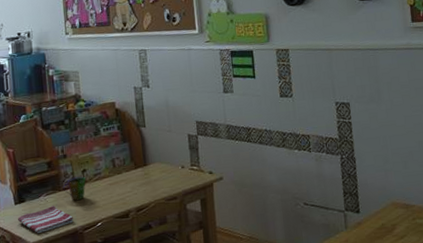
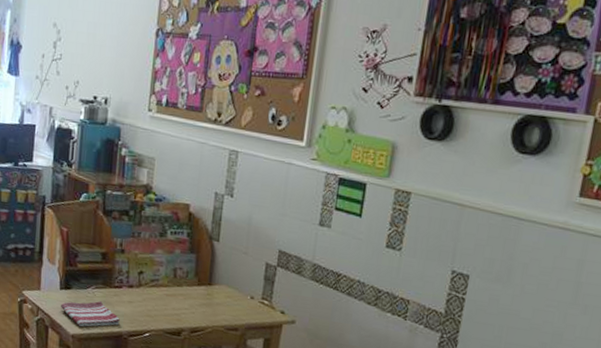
cup: present [63,176,86,201] -> none [114,277,141,304]

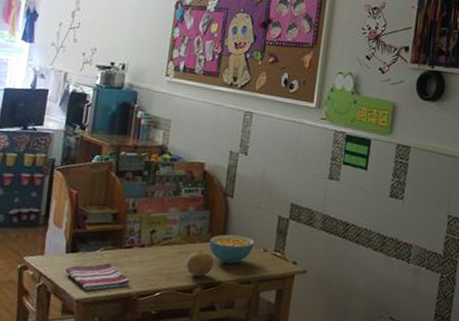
fruit: none [174,293,201,321] -> present [186,250,214,277]
cereal bowl: none [196,279,241,310] -> present [209,234,255,264]

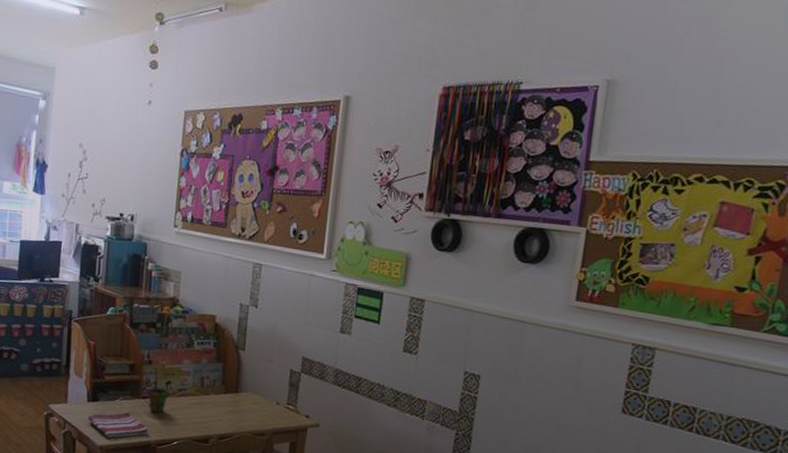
cup: none [124,236,153,263] -> present [142,387,169,413]
fruit: present [186,250,214,277] -> none [201,401,228,428]
cereal bowl: present [209,234,255,264] -> none [223,387,267,416]

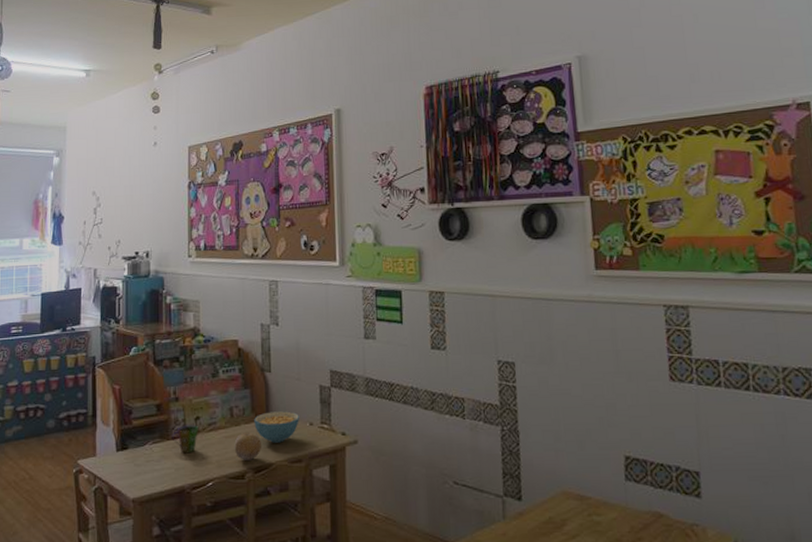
dish towel: present [88,412,148,438] -> none [119,457,181,489]
fruit: none [201,401,228,428] -> present [234,431,261,460]
cereal bowl: none [223,387,267,416] -> present [254,411,299,443]

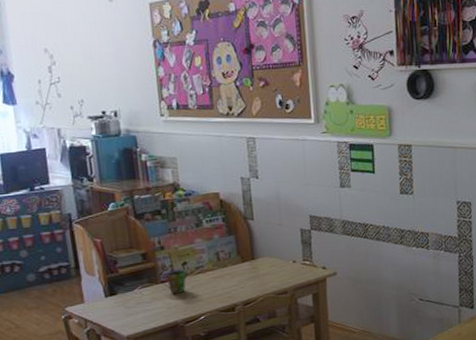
fruit: present [234,431,261,460] -> none [222,272,249,296]
cereal bowl: present [254,411,299,443] -> none [240,252,283,280]

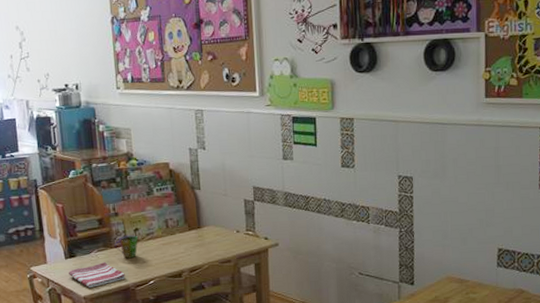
dish towel: none [109,299,173,327] -> present [69,262,125,288]

